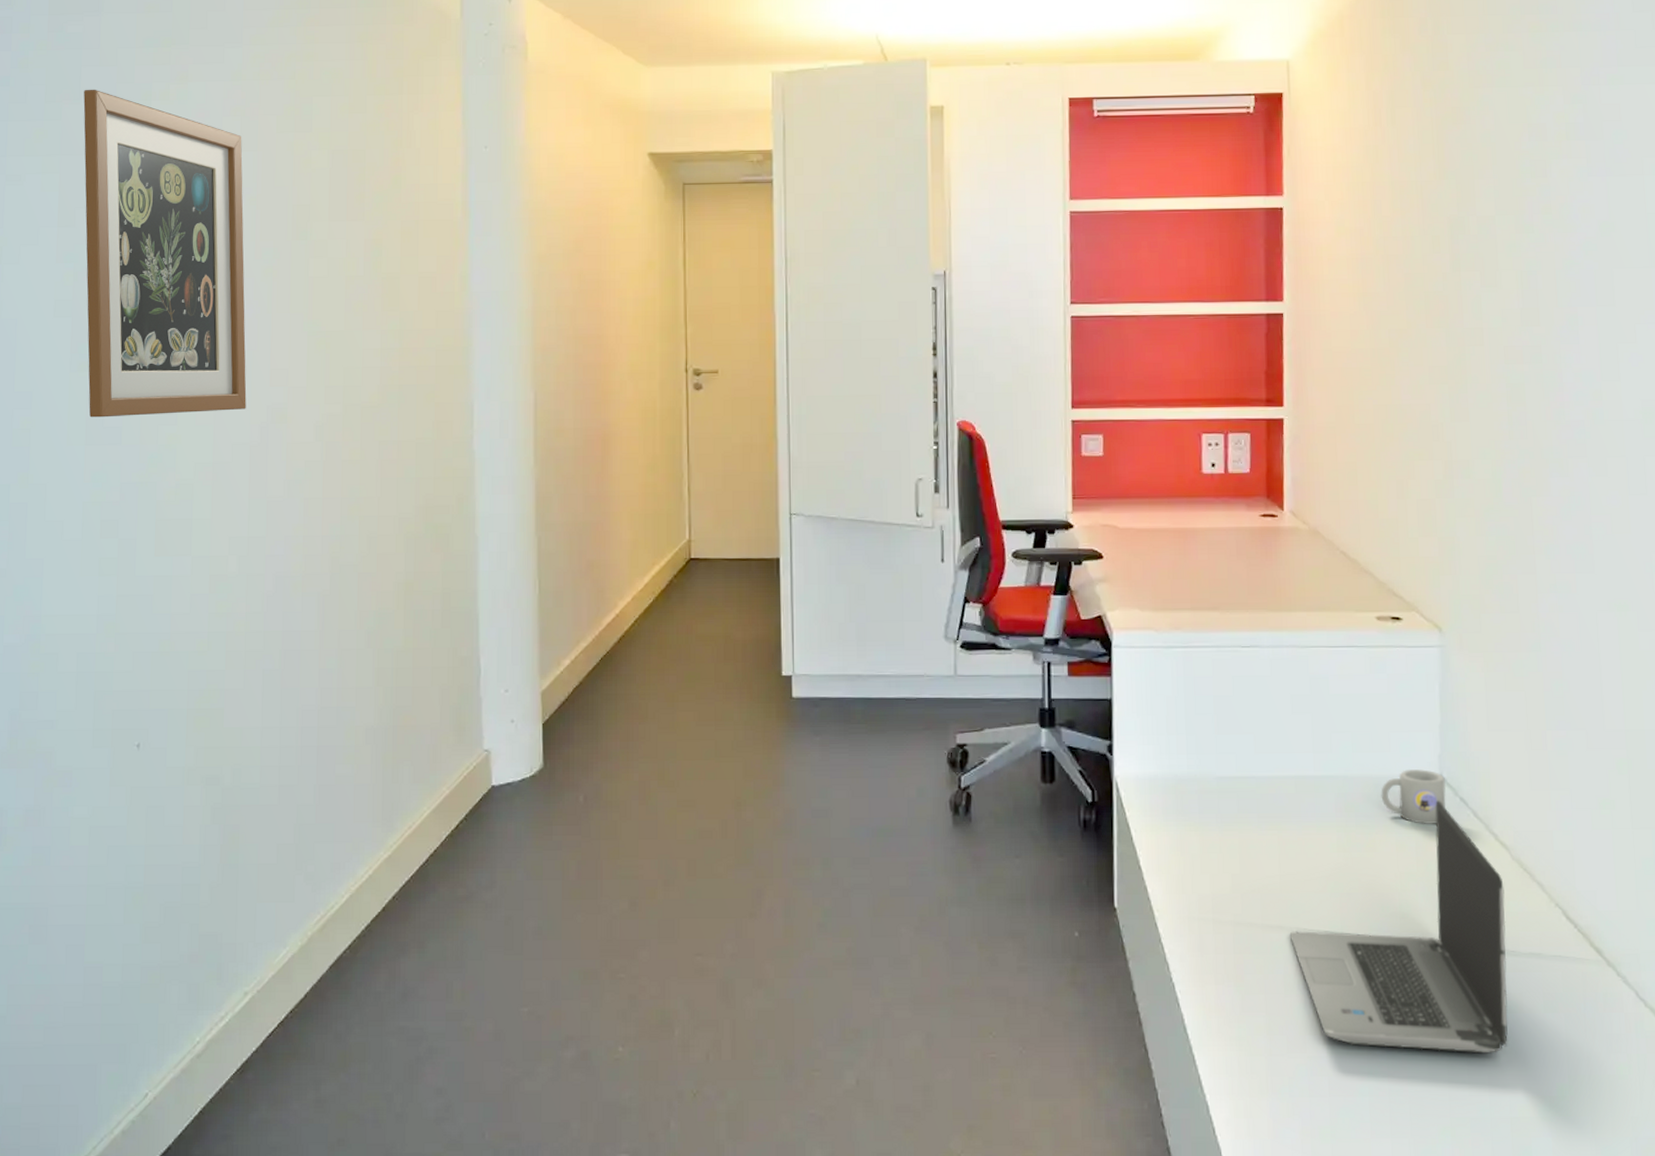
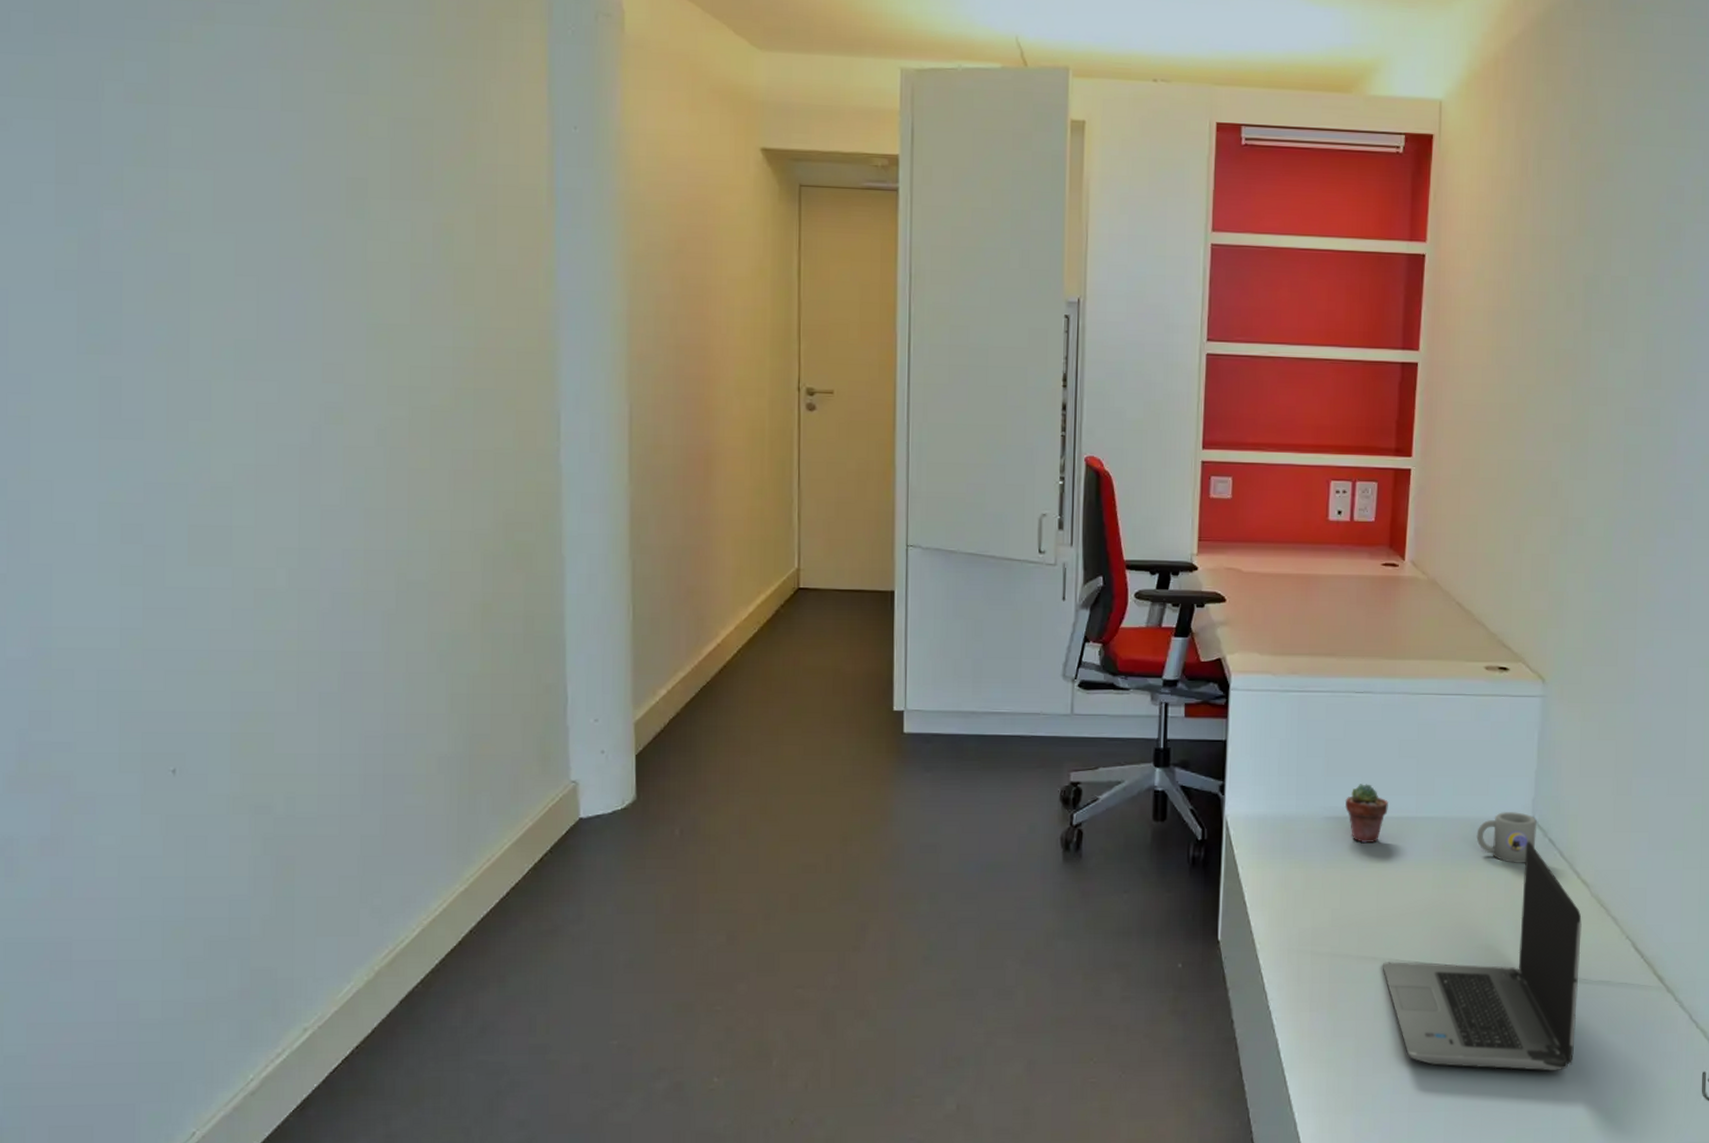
wall art: present [83,89,247,418] -> none [83,21,294,408]
potted succulent: none [1239,742,1284,803] -> present [1345,784,1388,843]

